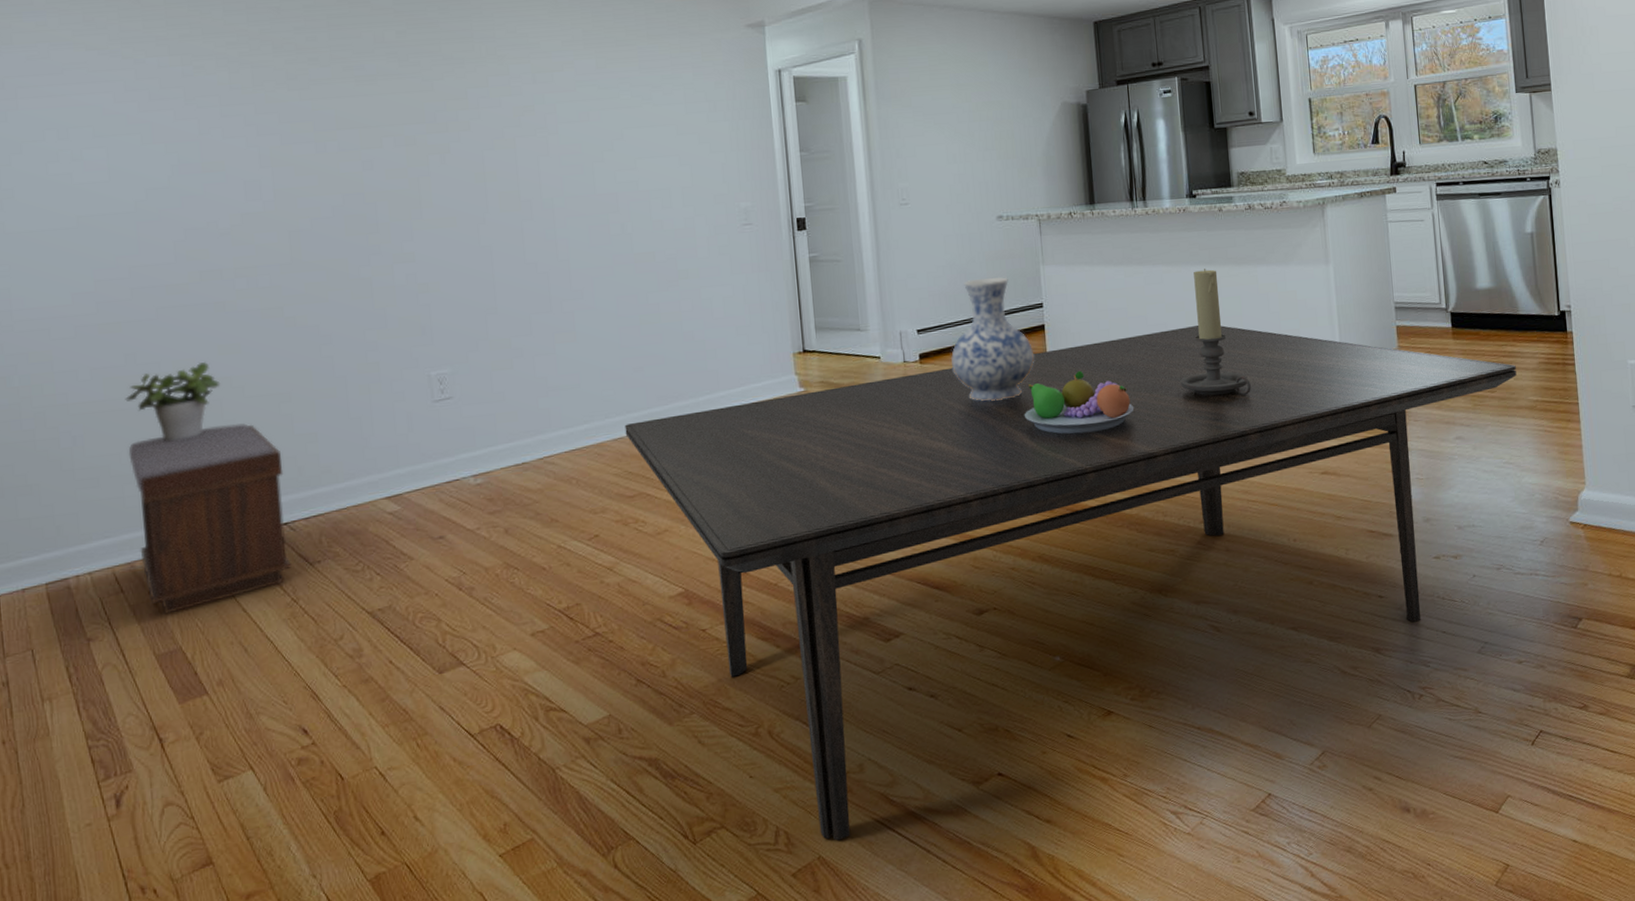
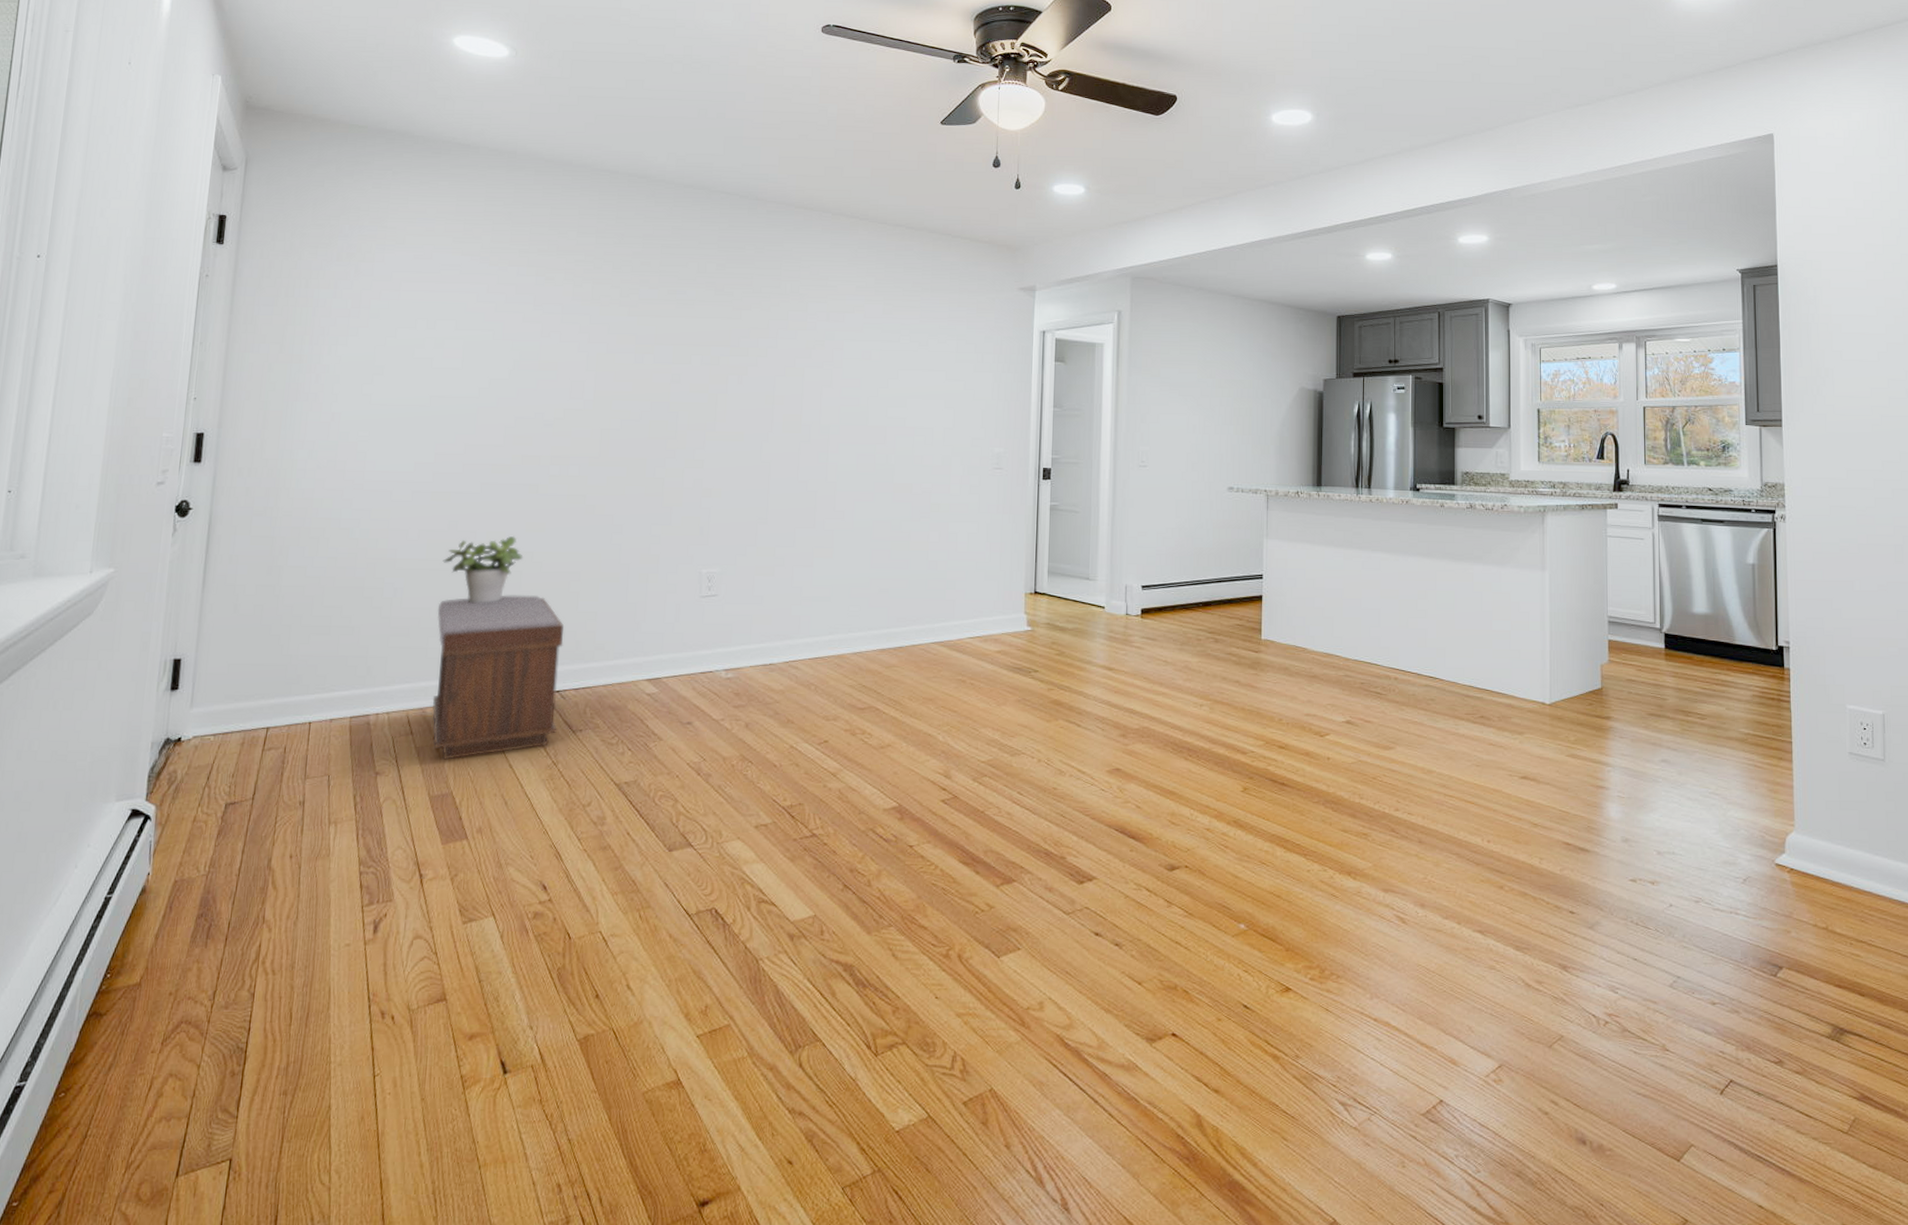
dining table: present [625,325,1517,841] -> none [864,615,1729,1076]
vase: present [951,276,1034,402] -> none [1171,544,1250,663]
fruit bowl: present [1024,370,1134,435] -> none [1234,644,1341,706]
candle holder: present [1180,269,1251,396] -> none [1388,560,1457,689]

